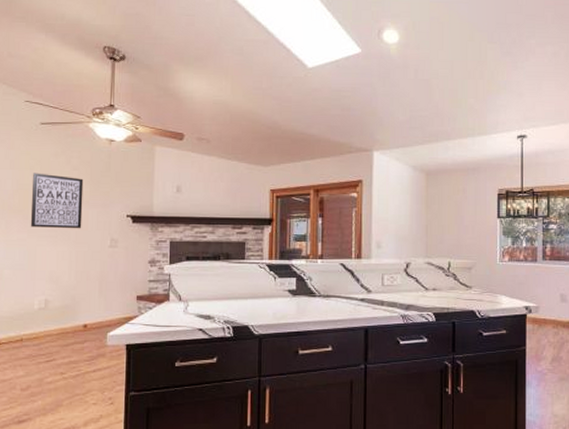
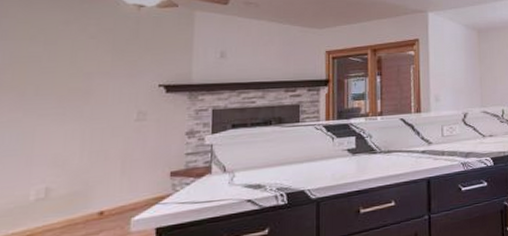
wall art: present [30,173,84,229] -> none [27,43,104,105]

